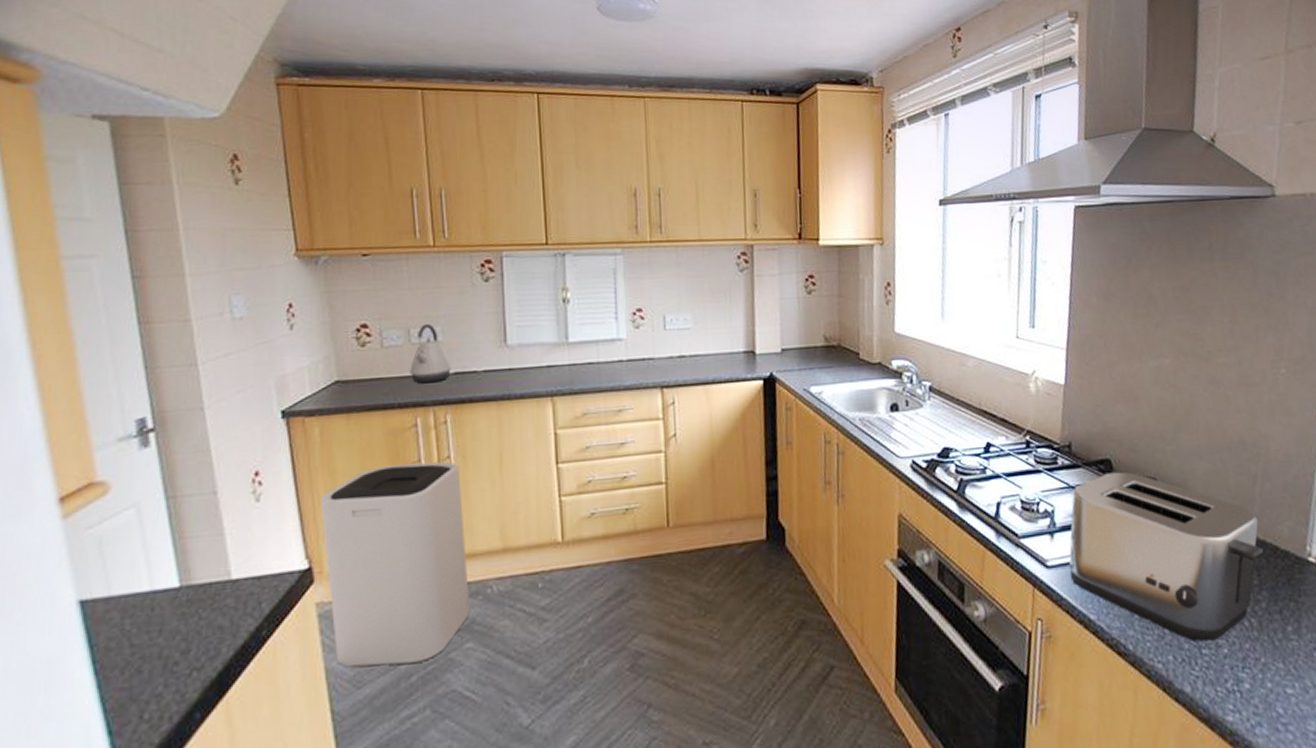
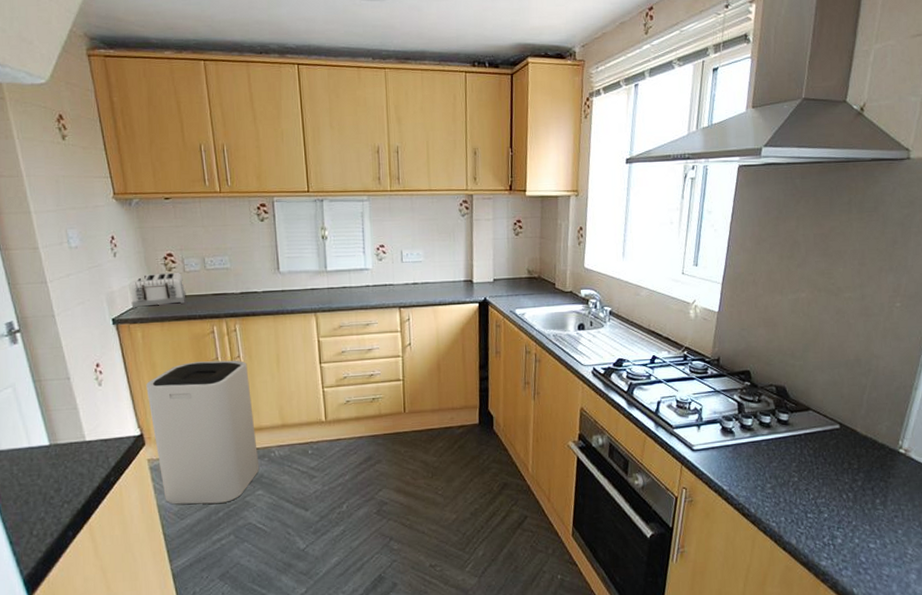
toaster: none [307,347,383,396] -> present [129,272,186,308]
kettle: present [410,324,451,384] -> none [206,254,238,301]
toaster: present [1069,471,1264,642] -> none [710,380,865,508]

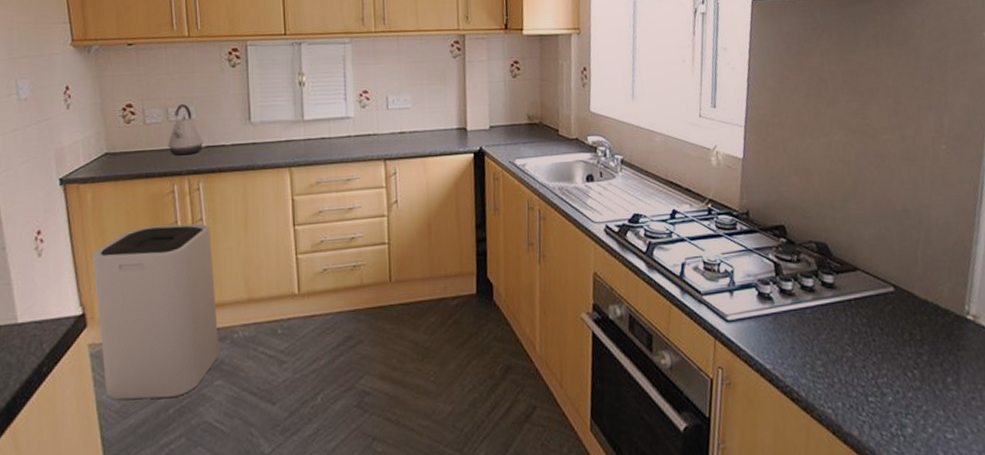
toaster: present [129,272,186,308] -> none [81,124,145,166]
kettle: none [206,254,238,301] -> present [168,104,203,156]

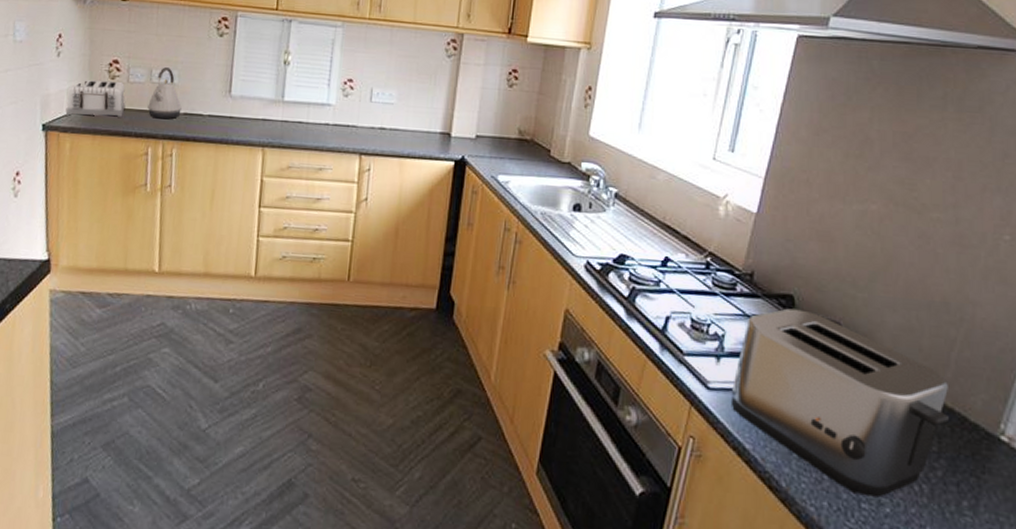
toaster: none [81,124,145,166] -> present [65,79,126,117]
trash can: present [93,223,220,400] -> none [60,184,178,357]
toaster: none [747,236,926,390] -> present [730,308,950,498]

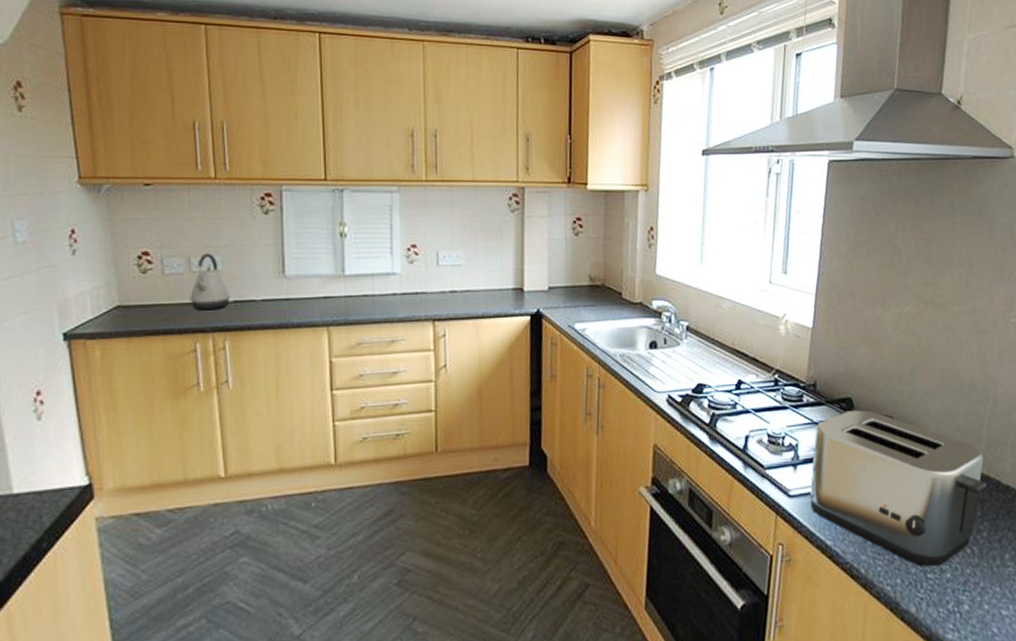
toaster: present [65,79,126,117] -> none [89,274,163,320]

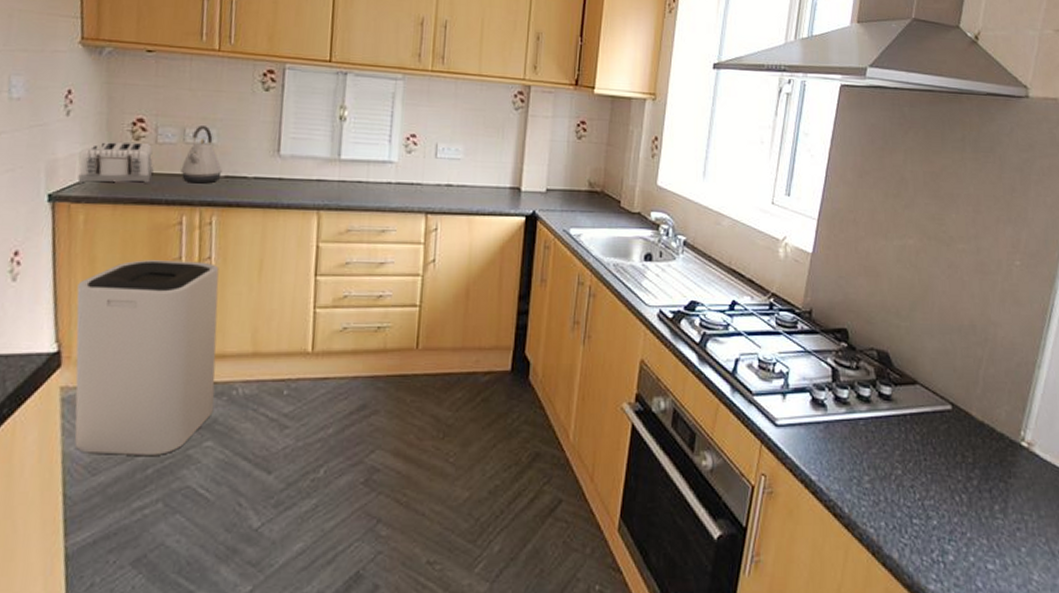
toaster: none [89,274,163,320] -> present [77,141,154,183]
trash can: none [101,386,246,579] -> present [74,260,219,457]
toaster: present [810,410,988,567] -> none [797,342,981,512]

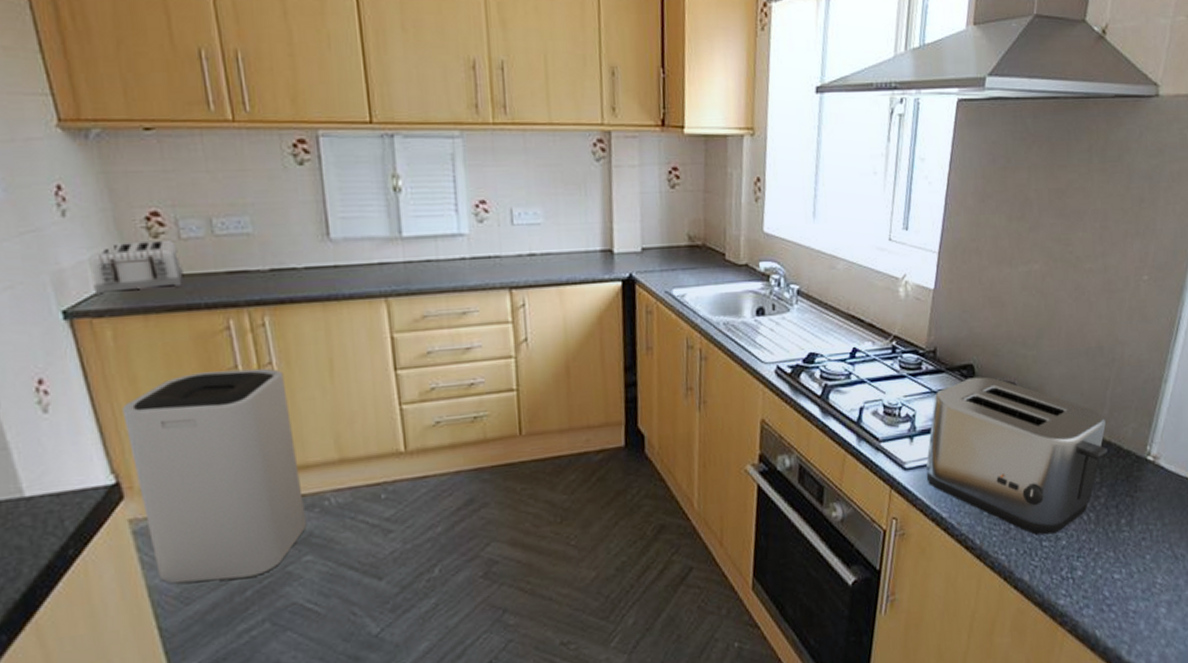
kettle: present [181,126,222,184] -> none [215,213,266,282]
toaster: none [797,342,981,512] -> present [926,376,1108,535]

